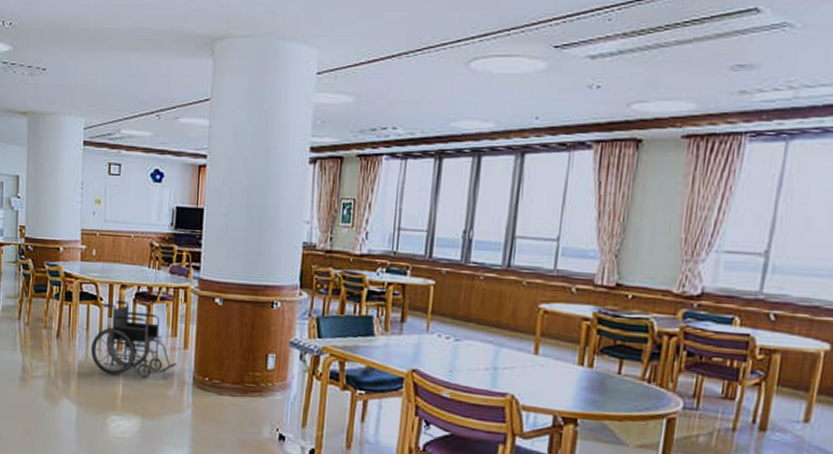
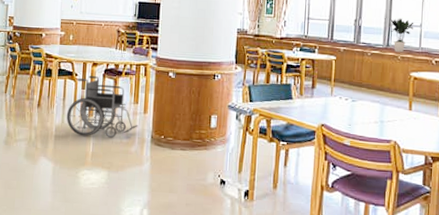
potted plant: none [514,228,549,277] -> present [390,18,414,53]

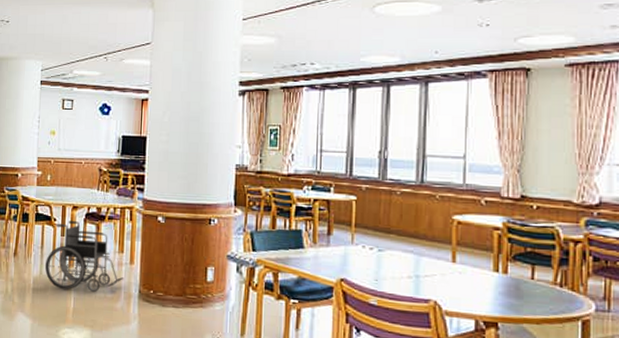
potted plant: present [390,18,414,53] -> none [424,147,456,191]

